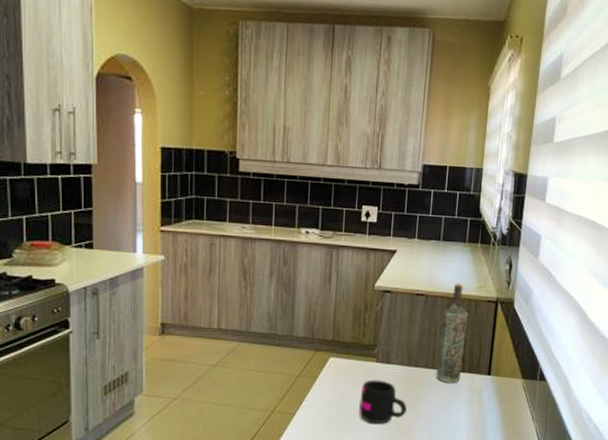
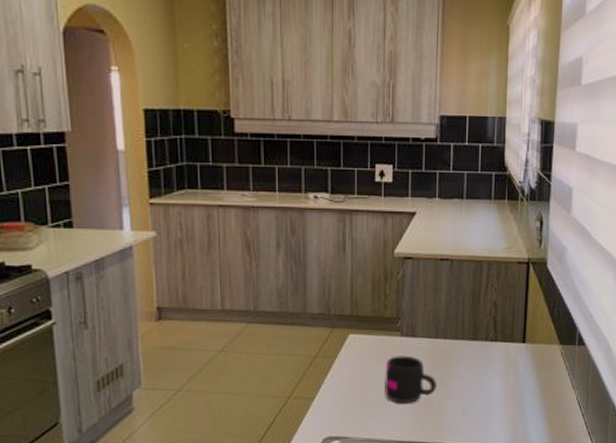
bottle: present [436,283,468,383] -> none [467,244,498,354]

